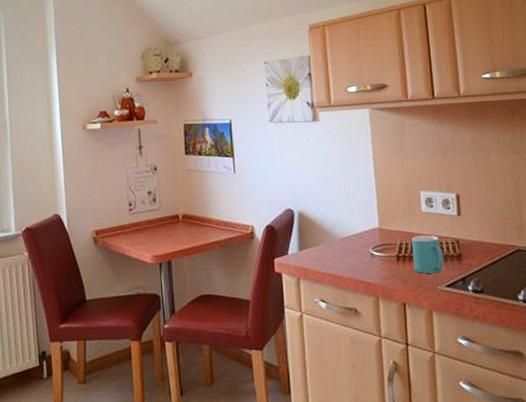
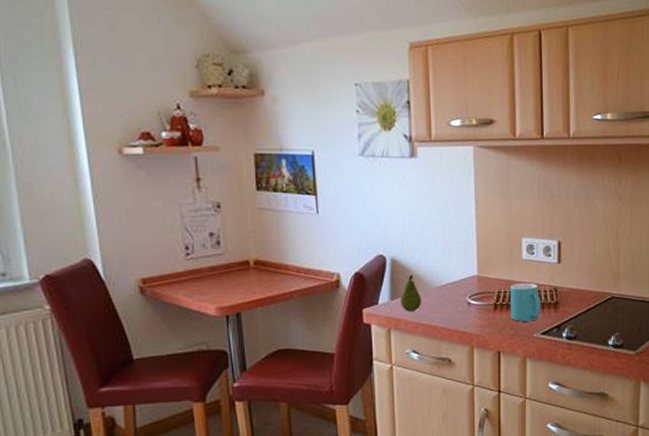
fruit: none [308,227,328,262] -> present [401,275,422,311]

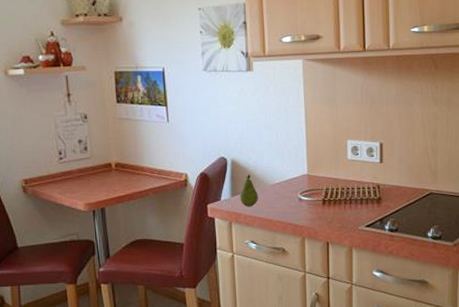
mug: present [510,282,541,322] -> none [337,180,365,216]

